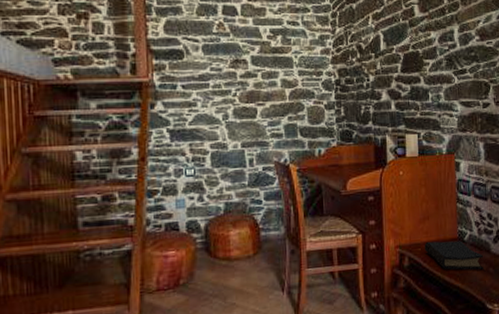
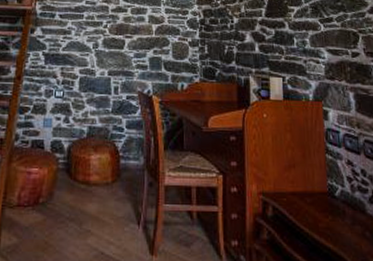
hardback book: present [424,240,483,270] -> none [290,192,358,232]

